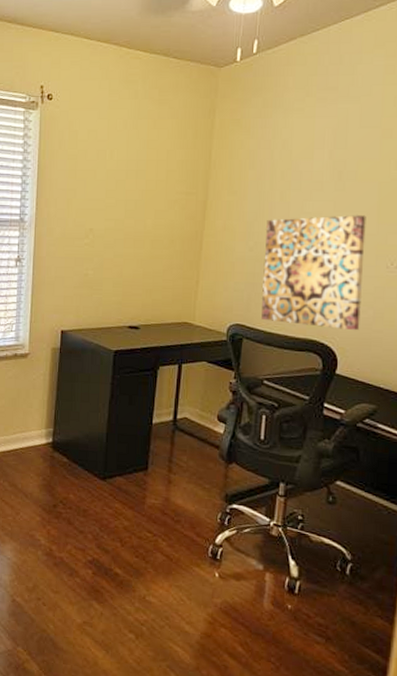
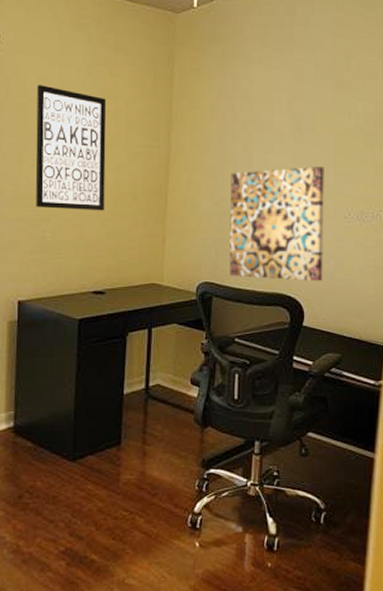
wall art: none [81,137,149,253] -> present [35,85,107,211]

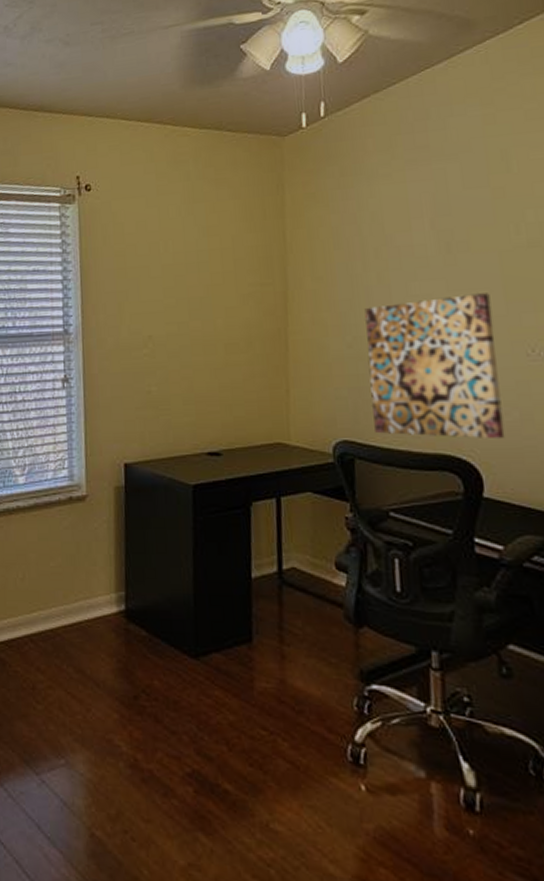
wall art: present [35,85,107,211] -> none [134,228,216,361]

